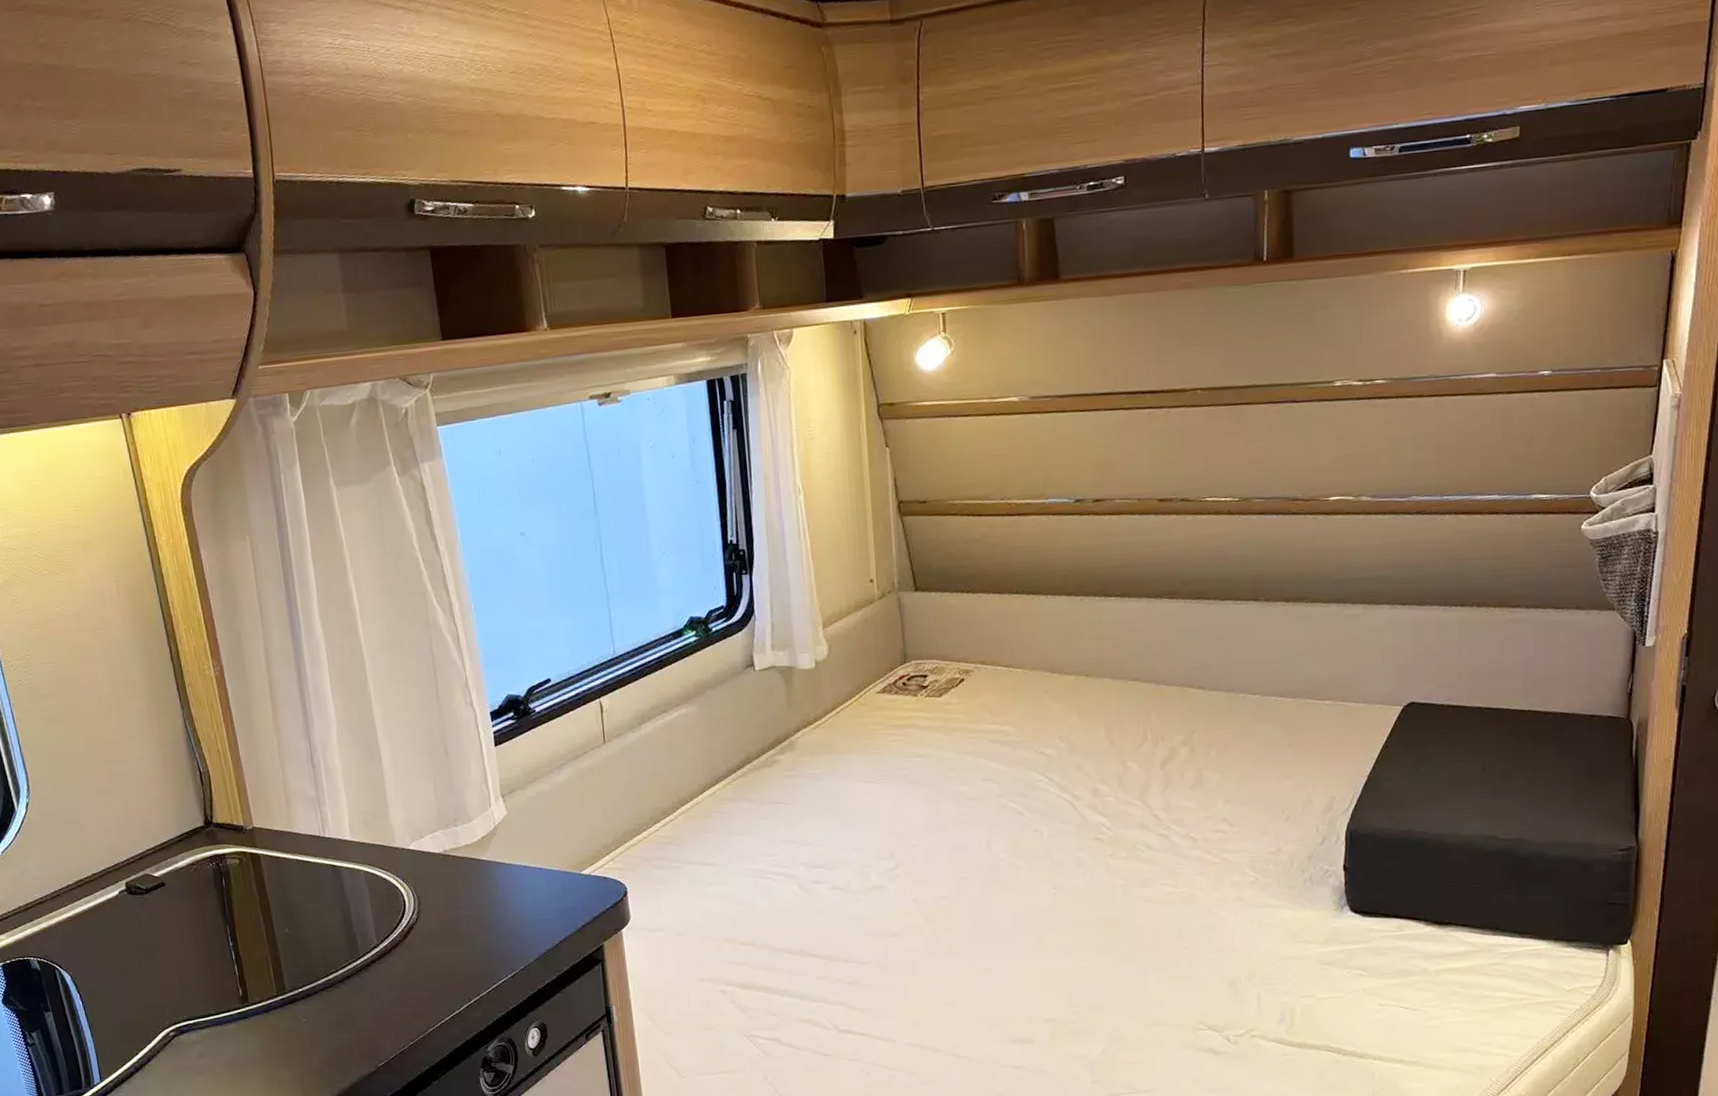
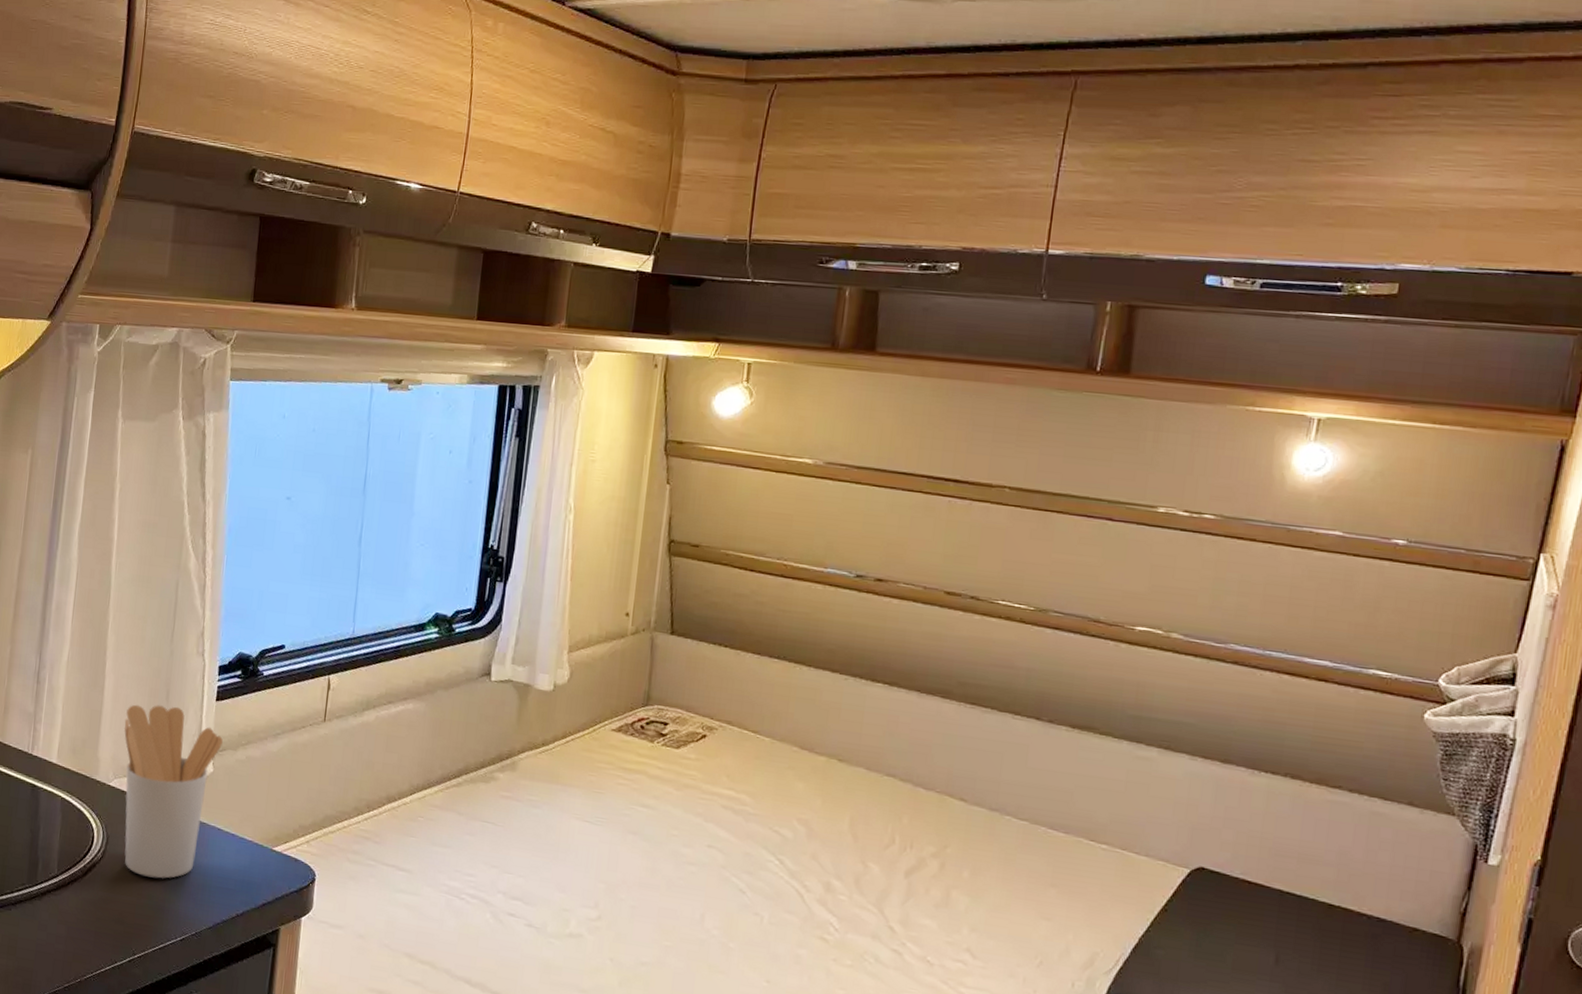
utensil holder: none [409,760,510,927] -> present [124,704,223,879]

